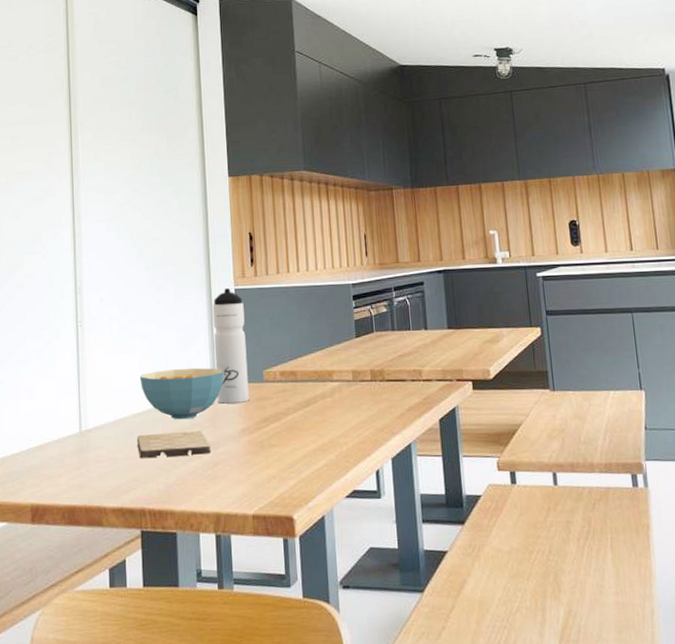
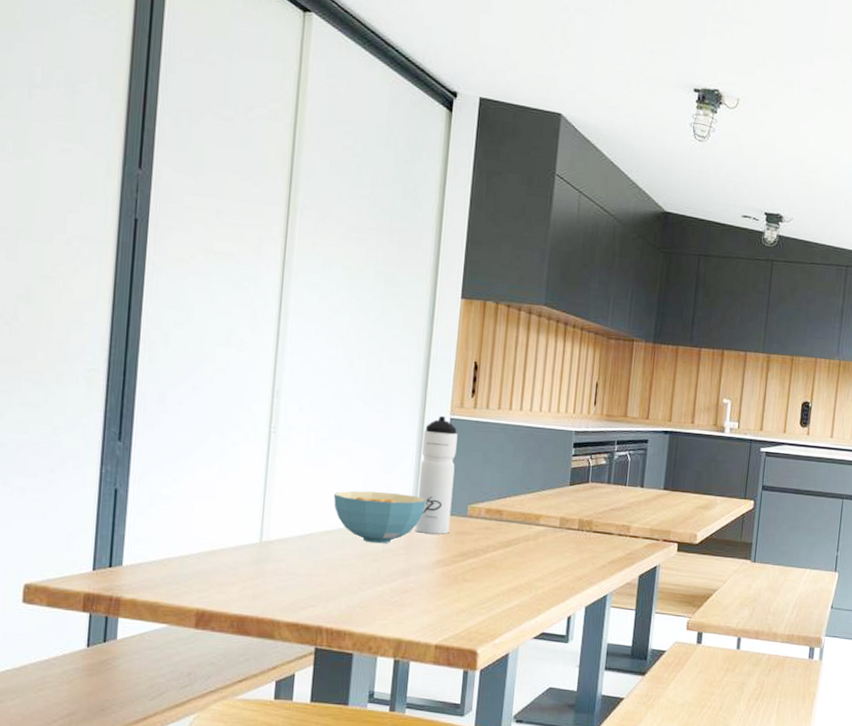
cutting board: present [137,431,212,459] -> none [322,552,402,581]

